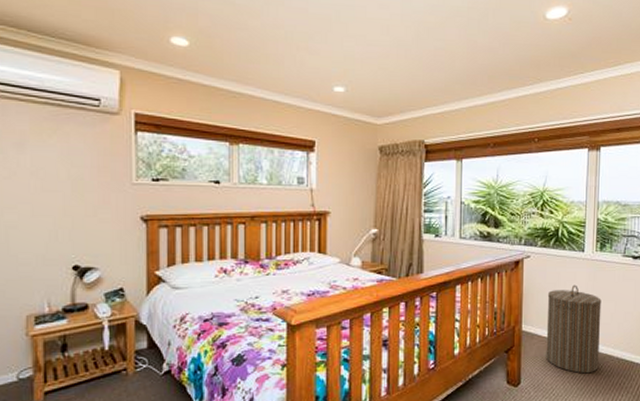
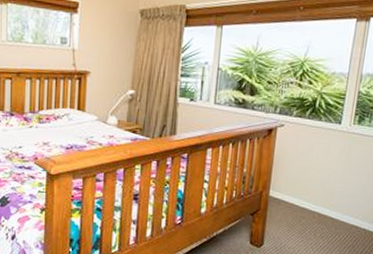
laundry hamper: present [546,284,602,374] -> none [291,155,354,242]

